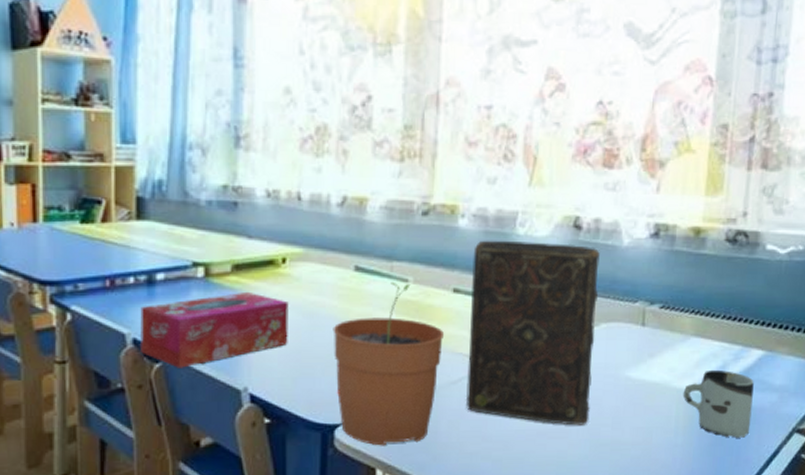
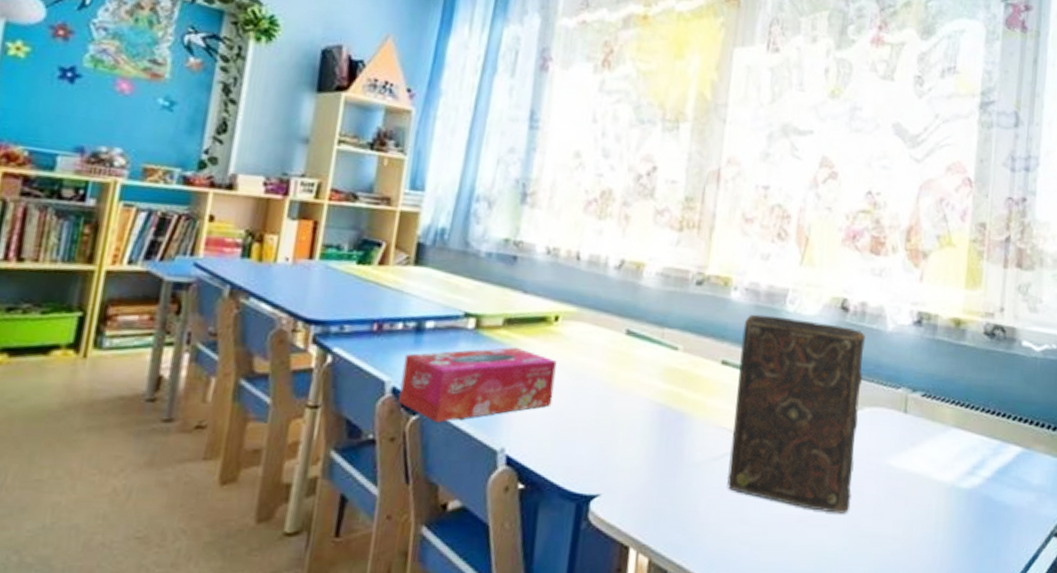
plant pot: present [333,281,445,446] -> none [596,348,711,523]
cup: present [682,369,754,438] -> none [943,463,1013,538]

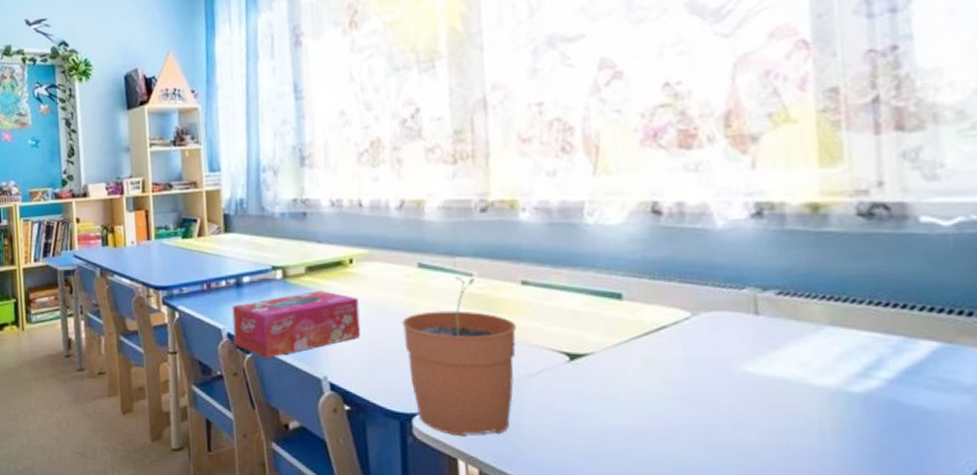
plant pot: none [596,348,711,523] -> present [402,276,517,437]
book: present [726,314,865,514] -> none [539,230,700,424]

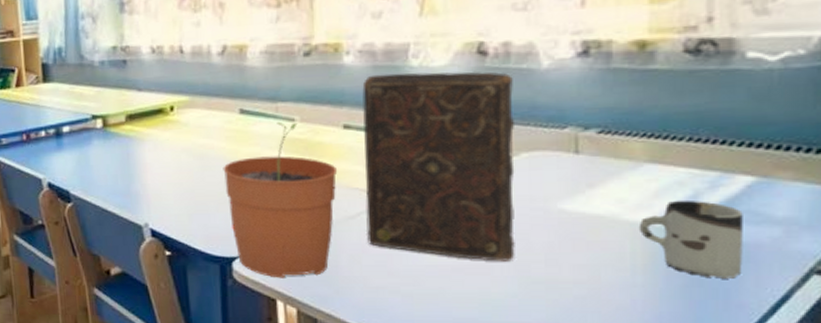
tissue box: present [232,290,361,358] -> none [52,138,182,207]
book: none [539,230,700,424] -> present [362,71,515,261]
cup: none [824,364,935,448] -> present [638,200,743,279]

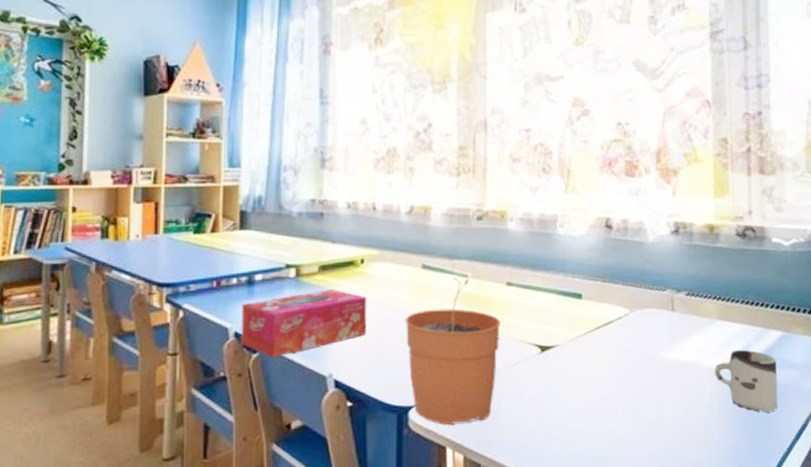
tissue box: none [52,138,182,207] -> present [241,288,367,358]
book: present [362,71,515,261] -> none [521,239,633,404]

